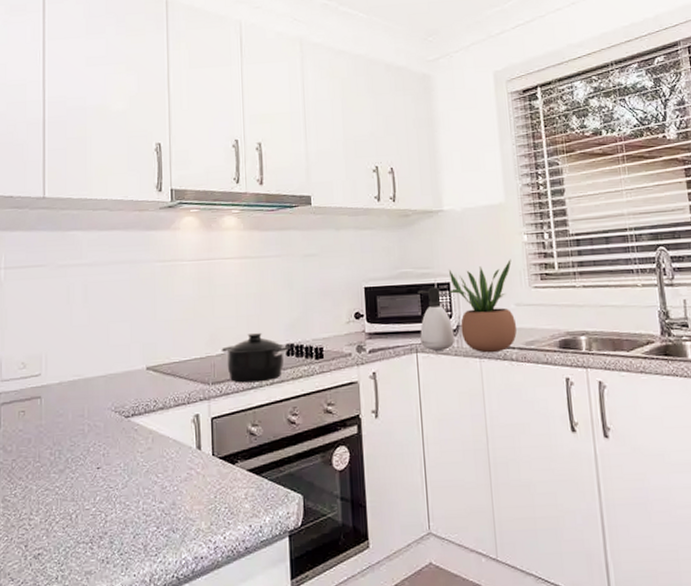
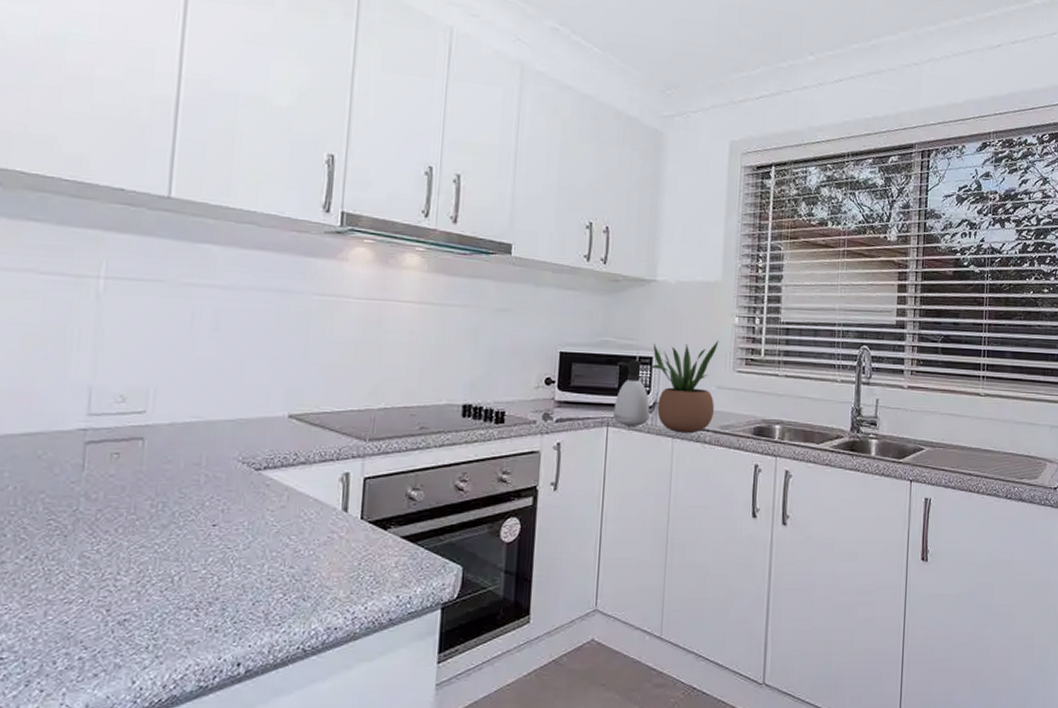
saucepan: present [221,332,289,383] -> none [384,388,467,443]

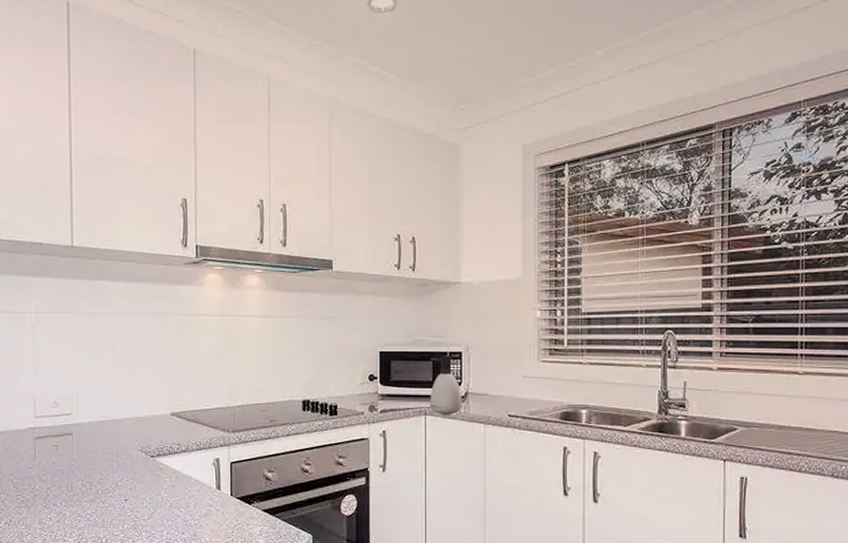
potted plant: present [650,340,719,434] -> none [460,333,523,420]

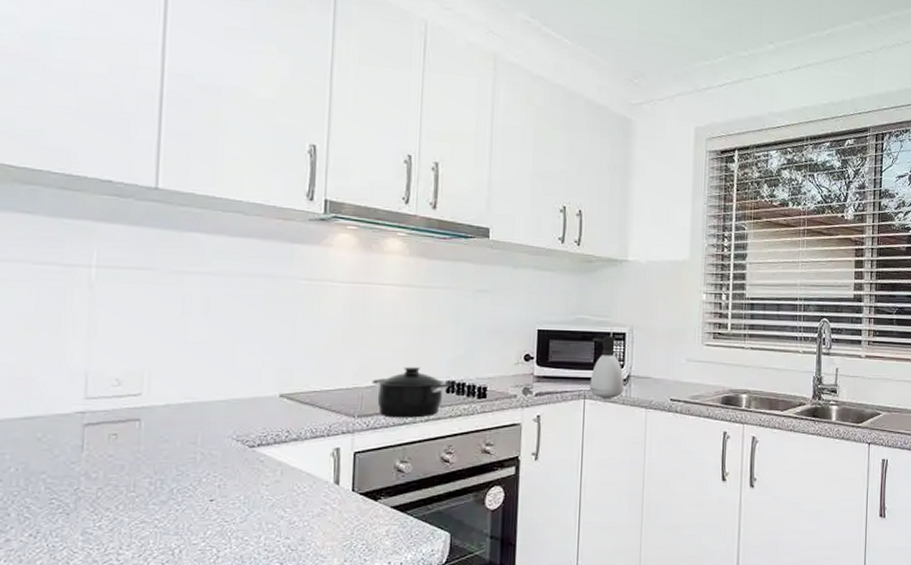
saucepan: none [241,387,306,433] -> present [371,366,450,418]

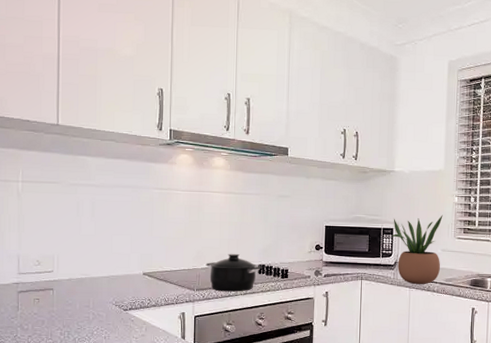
soap dispenser: present [590,336,624,398] -> none [365,231,392,280]
potted plant: none [623,316,688,404] -> present [391,215,443,285]

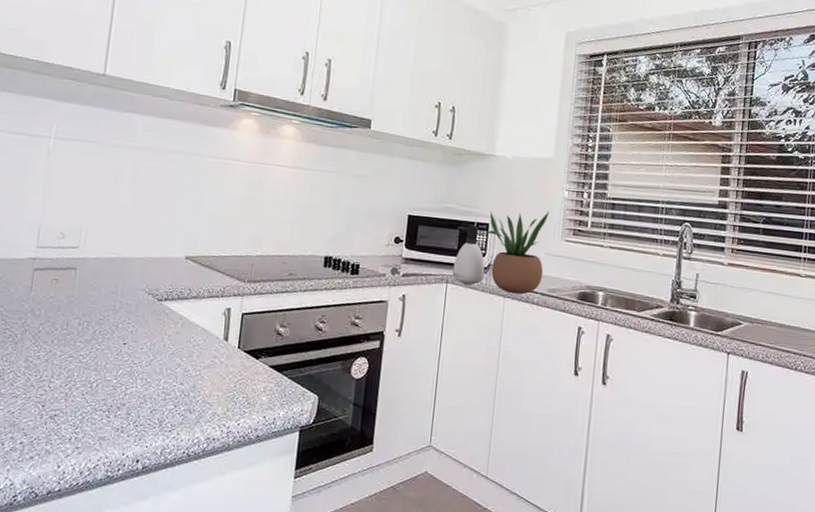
saucepan: present [205,253,261,292] -> none [261,240,328,287]
soap dispenser: none [365,231,392,280] -> present [452,225,485,285]

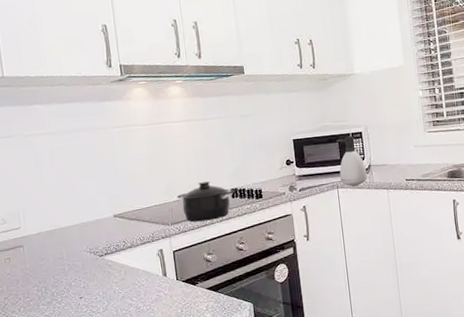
saucepan: none [261,240,328,287] -> present [176,180,234,222]
potted plant: present [486,211,550,295] -> none [360,110,415,186]

